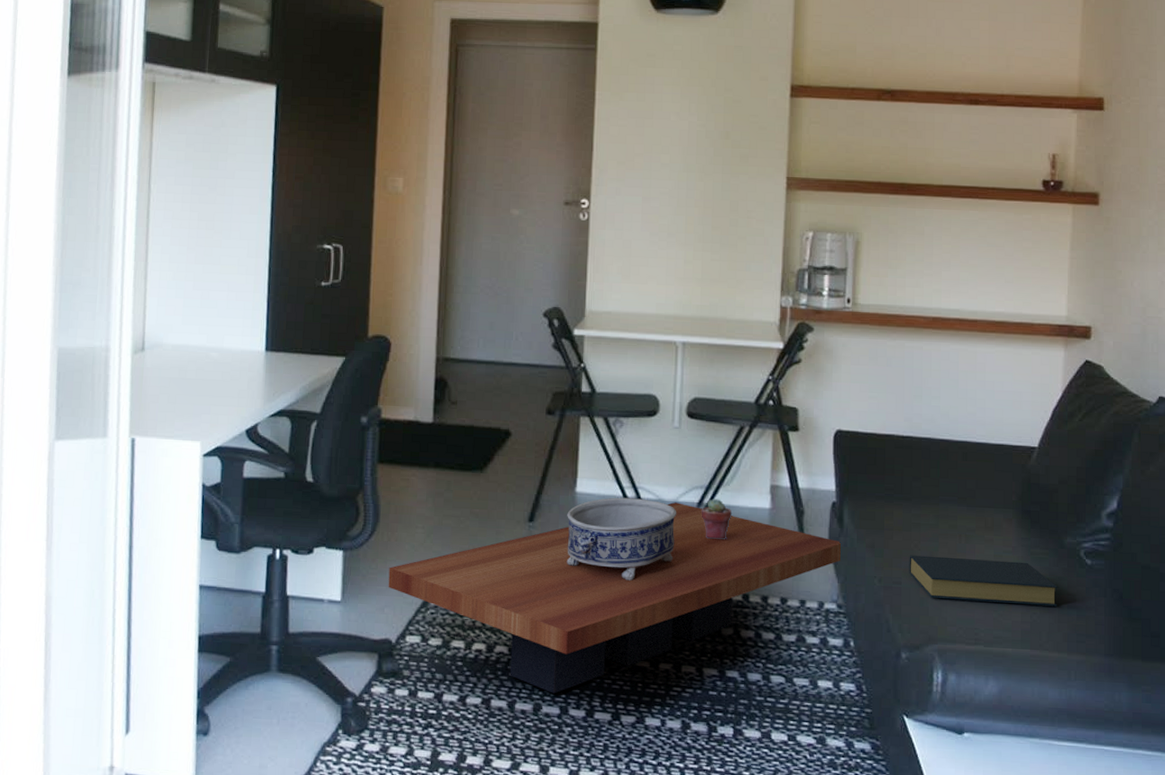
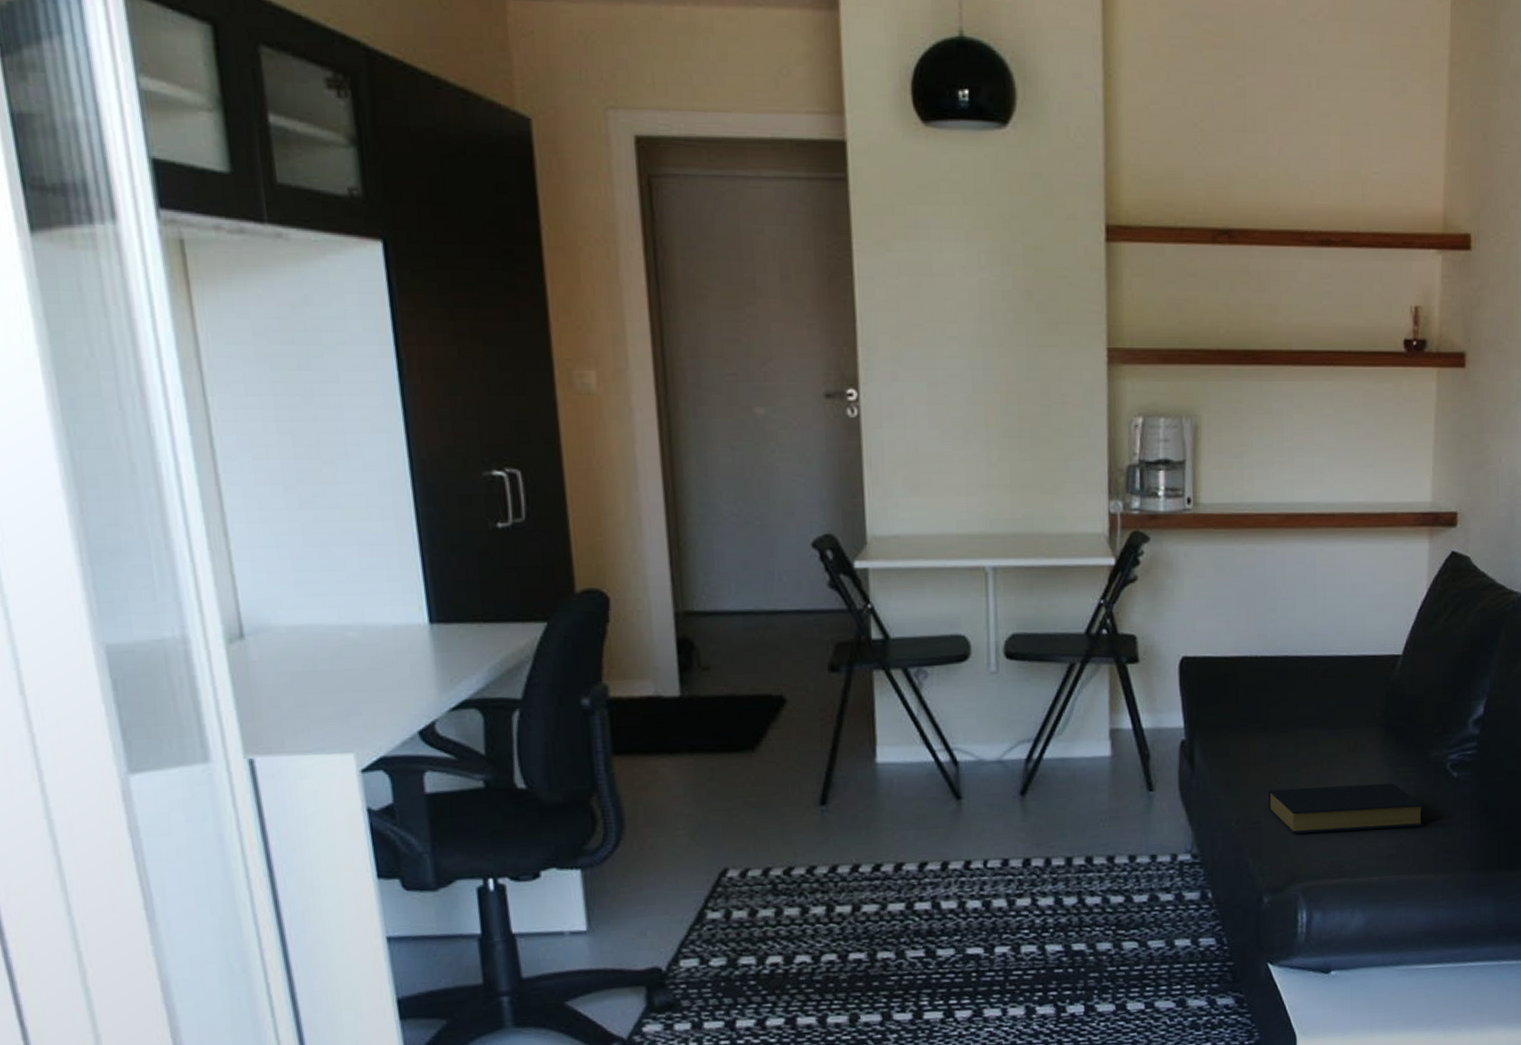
coffee table: present [388,502,841,694] -> none [646,761,1194,1000]
decorative bowl: present [566,497,677,581] -> none [868,761,1003,859]
potted succulent: present [701,499,732,540] -> none [1030,752,1068,800]

